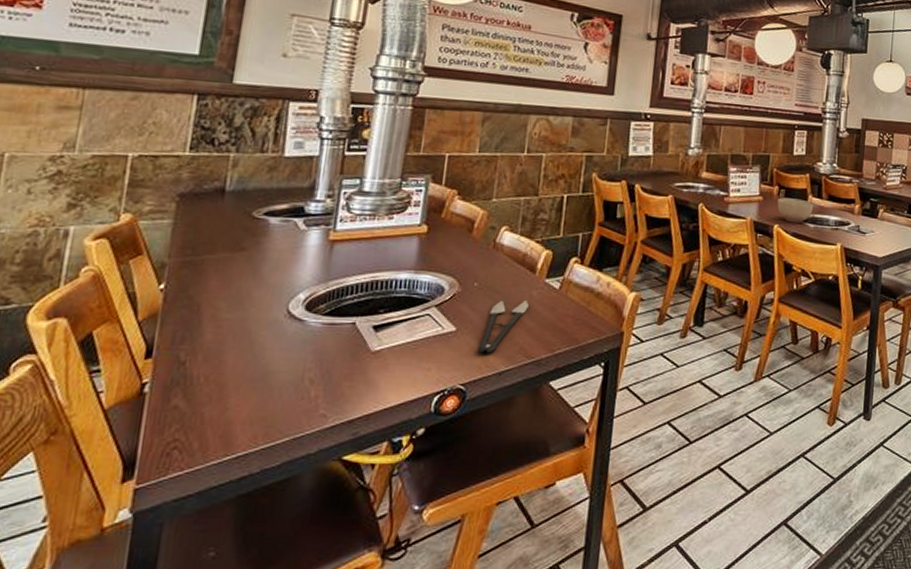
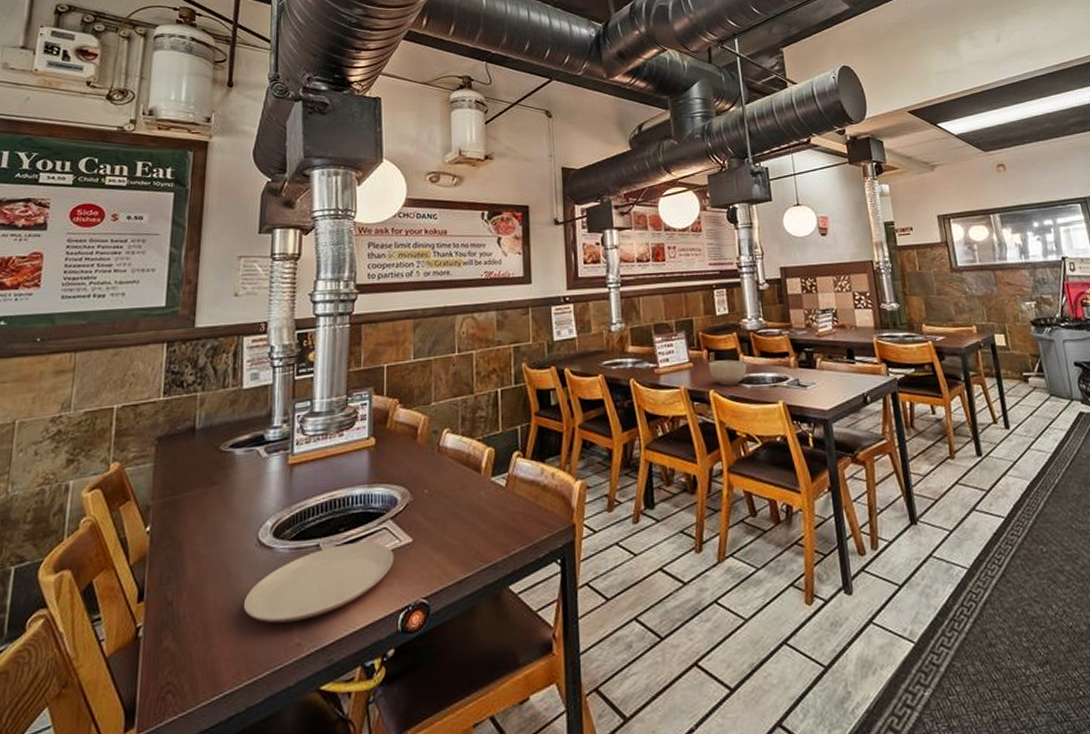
plate: none [265,325,435,393] -> present [243,541,394,623]
thread snips: present [477,300,530,354] -> none [435,502,480,563]

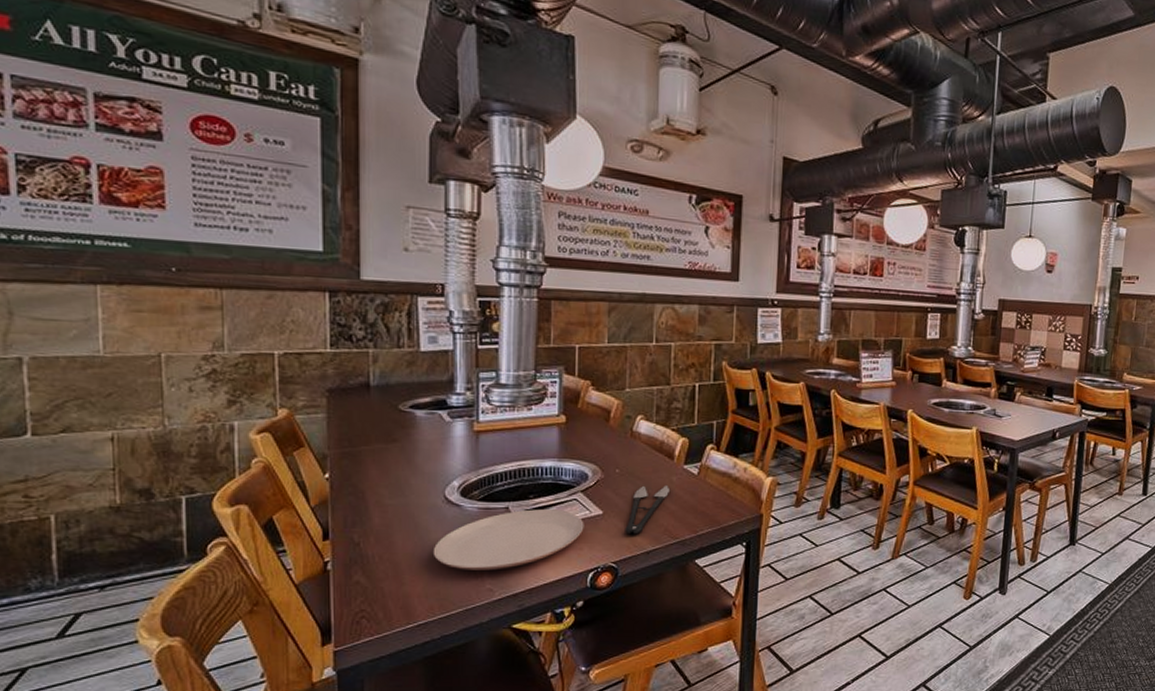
thread snips: none [435,502,480,563] -> present [625,485,671,535]
bowl: present [707,359,747,386] -> none [910,382,949,408]

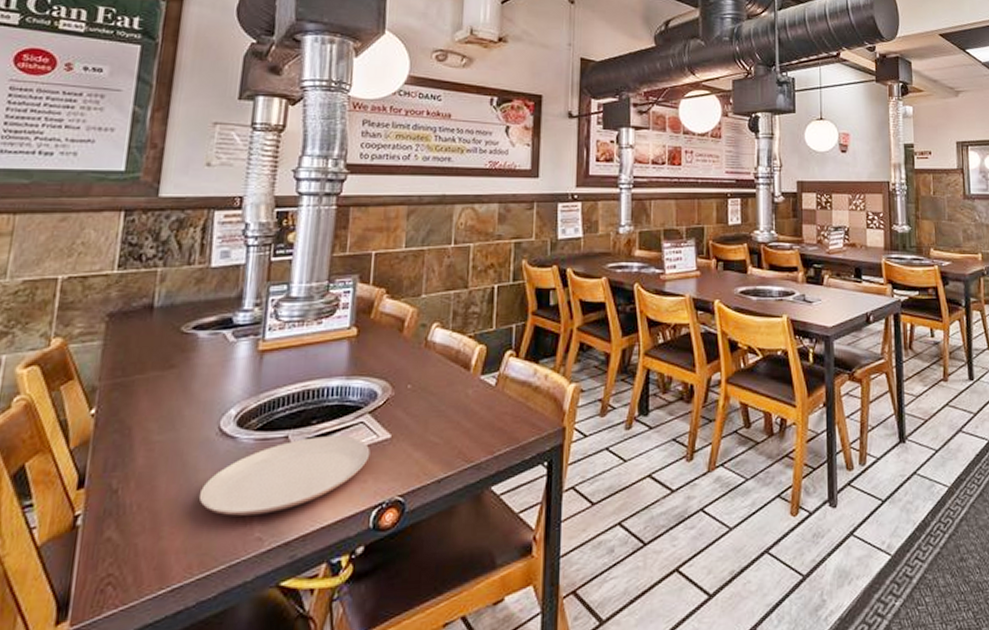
thread snips: present [625,485,671,535] -> none [414,400,466,461]

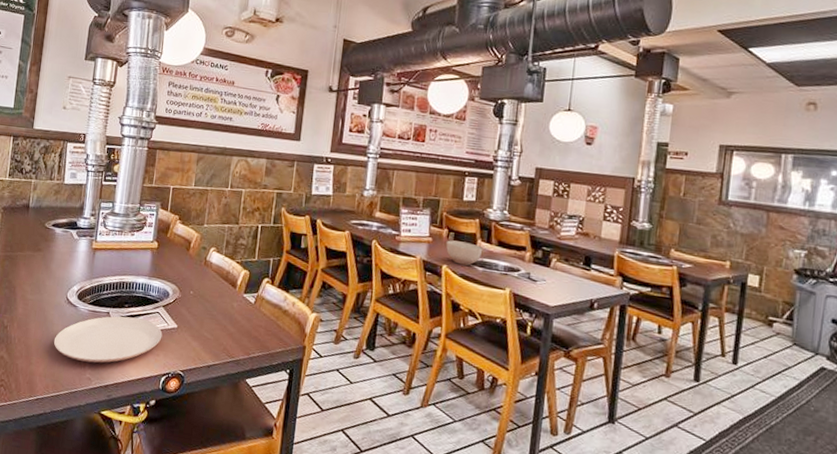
bowl: none [715,271,755,297] -> present [445,240,483,266]

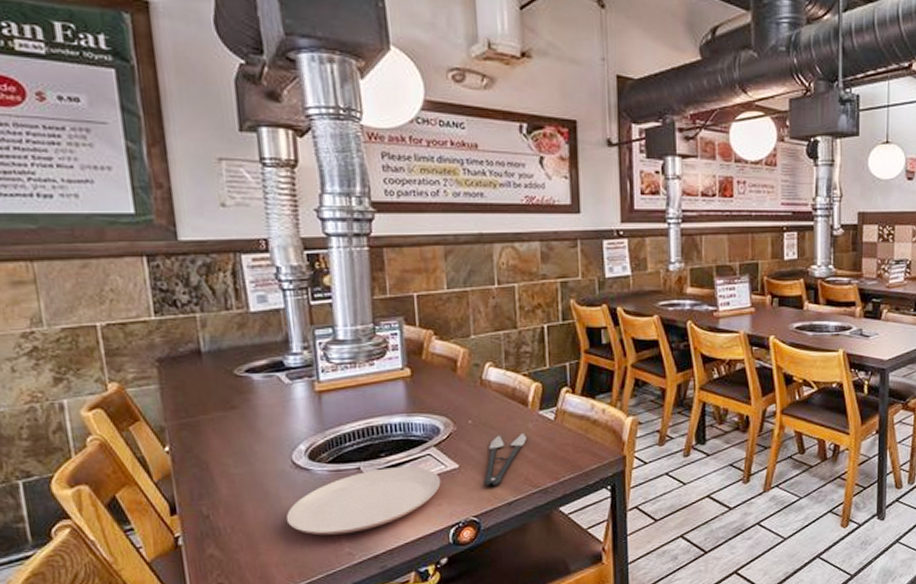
thread snips: none [192,307,231,350] -> present [483,433,528,487]
bowl: present [445,240,483,266] -> none [770,306,811,332]

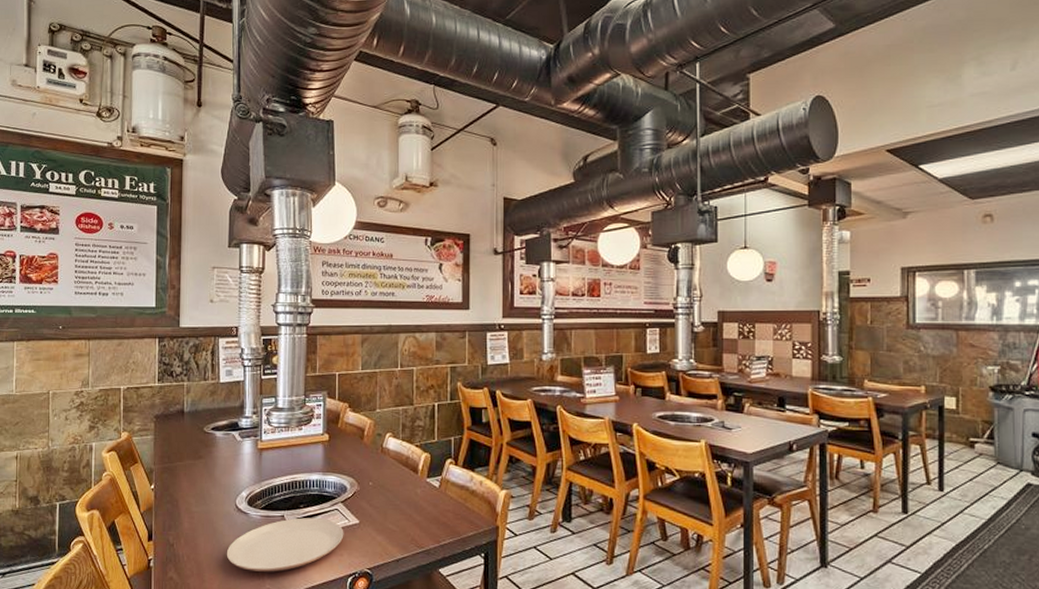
thread snips: present [483,433,528,487] -> none [378,497,416,543]

